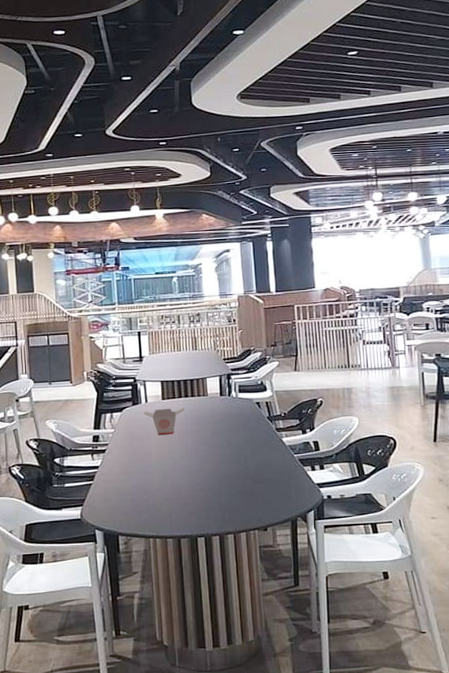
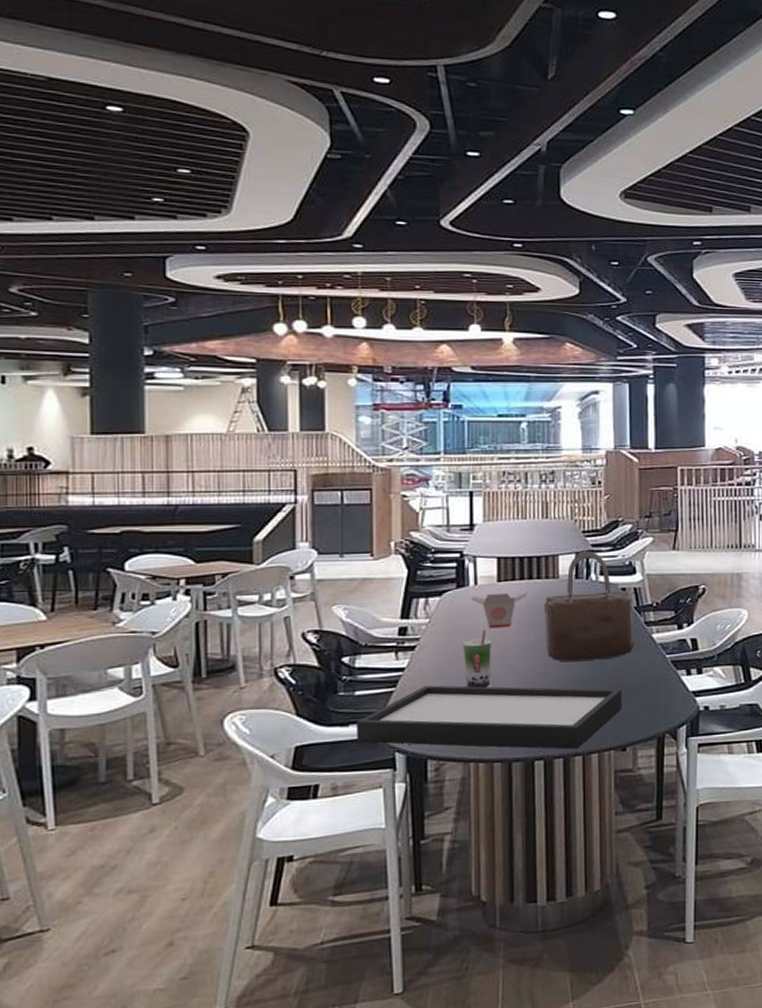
tray: none [66,479,262,529] -> present [355,685,622,749]
beverage cup: none [138,437,161,482] -> present [461,630,493,689]
handbag: none [198,374,268,461] -> present [545,552,634,662]

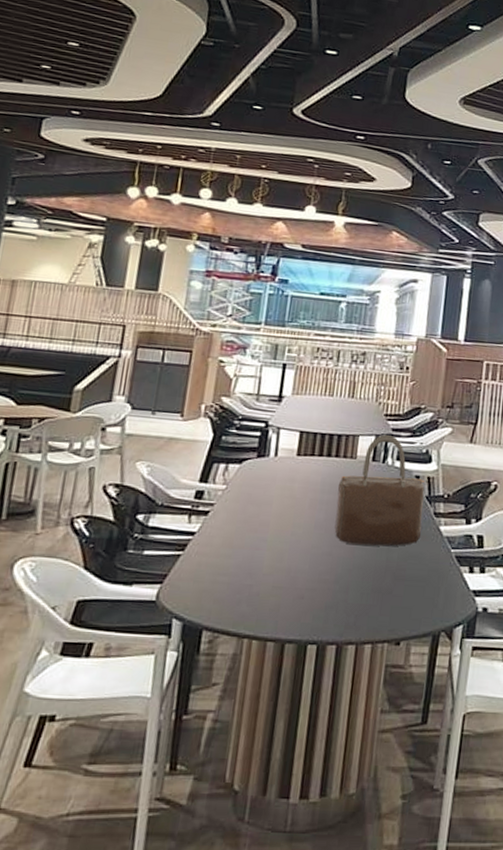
tray: present [355,685,622,749] -> none [137,553,404,637]
beverage cup: present [461,630,493,689] -> none [252,502,284,563]
takeout container: present [471,592,528,628] -> none [269,467,325,502]

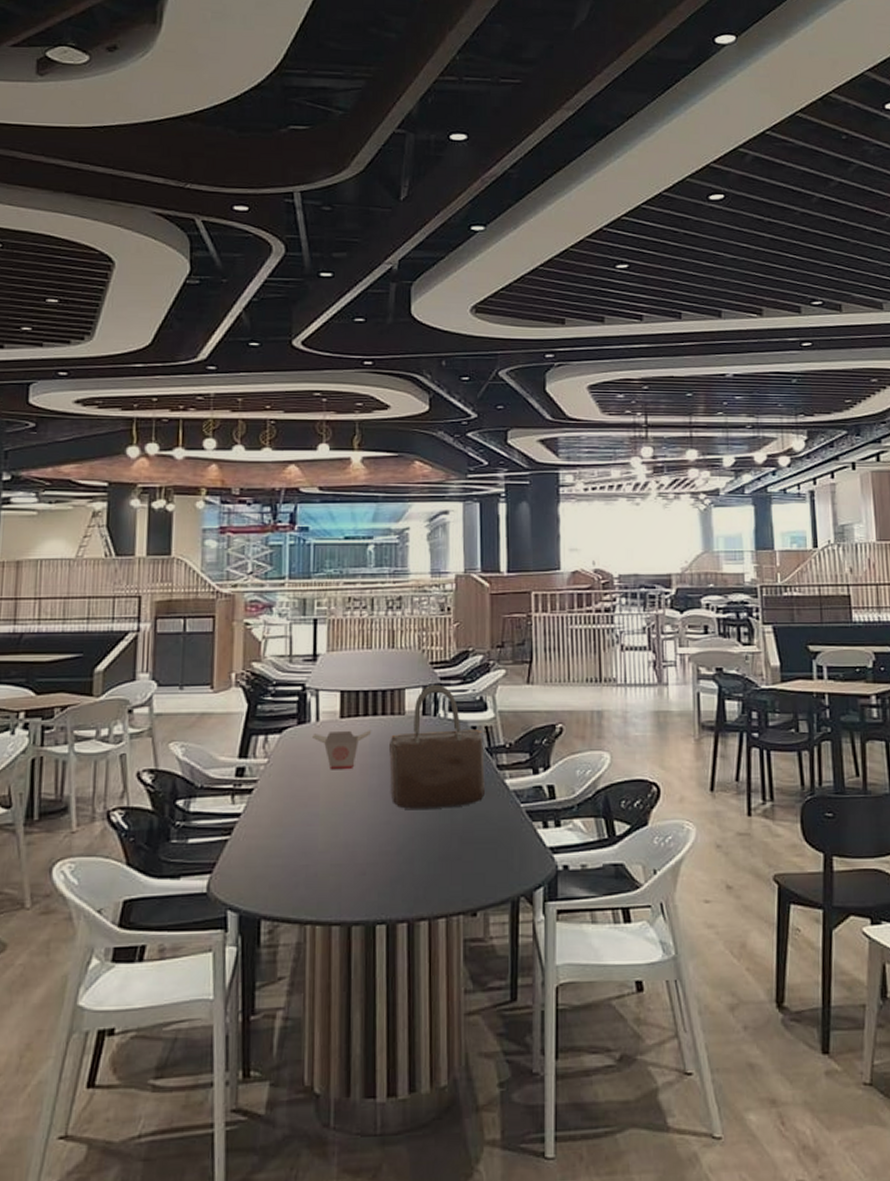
takeout container: none [269,467,325,502] -> present [312,730,372,770]

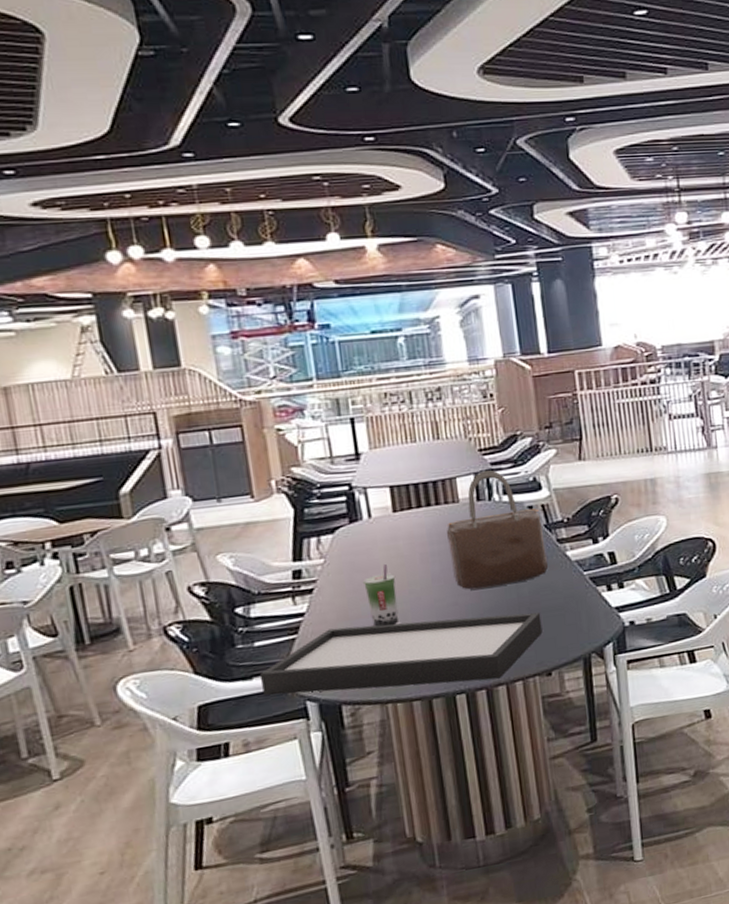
tray: none [187,834,472,912] -> present [259,612,543,695]
beverage cup: none [300,772,334,839] -> present [362,564,399,627]
takeout container: present [312,730,372,770] -> none [367,520,428,562]

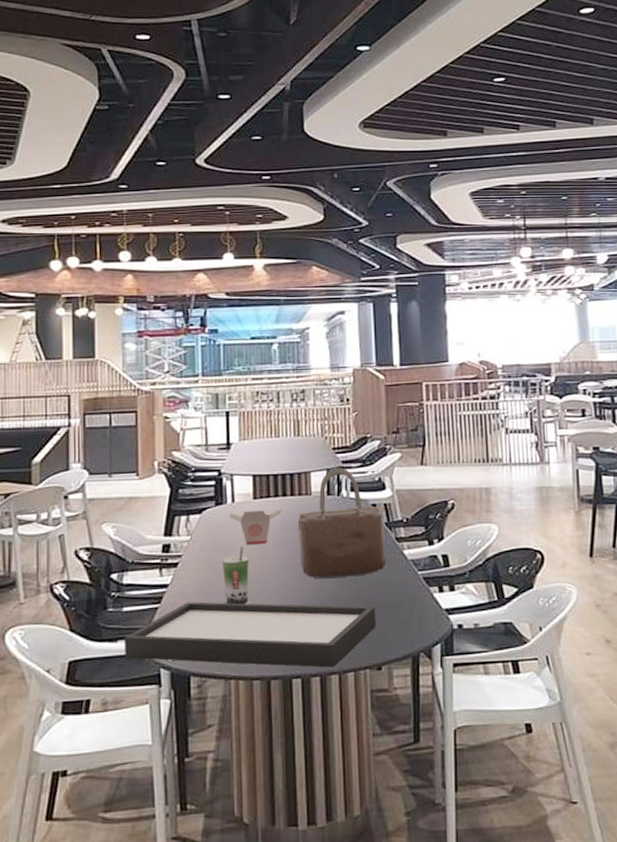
takeout container: none [367,520,428,562] -> present [229,509,282,545]

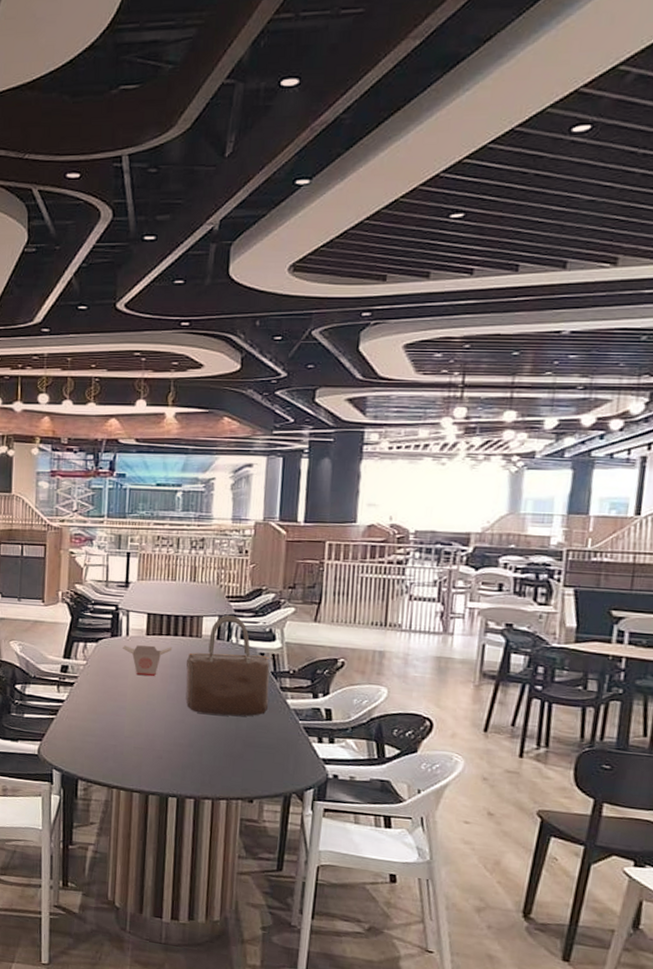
tray: present [123,601,376,668] -> none [23,717,254,793]
beverage cup: present [220,547,250,605] -> none [112,676,139,727]

